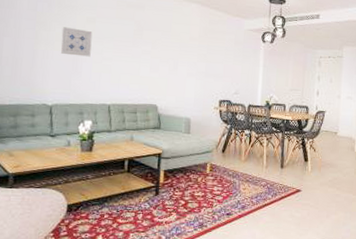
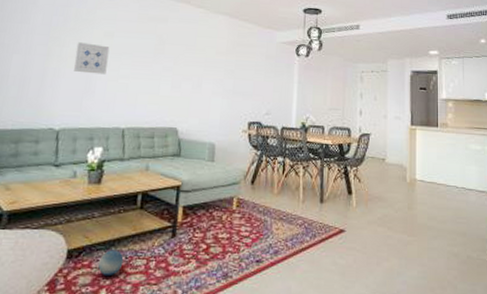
decorative ball: none [94,205,116,226] -> present [98,250,124,277]

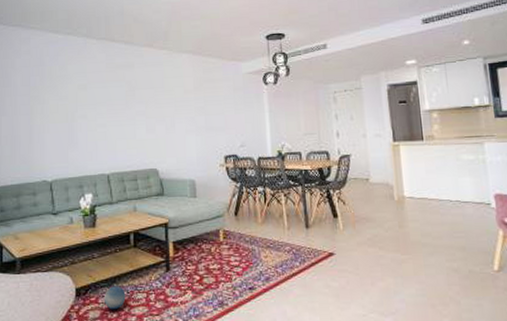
wall art: present [74,42,110,75] -> none [55,97,85,127]

